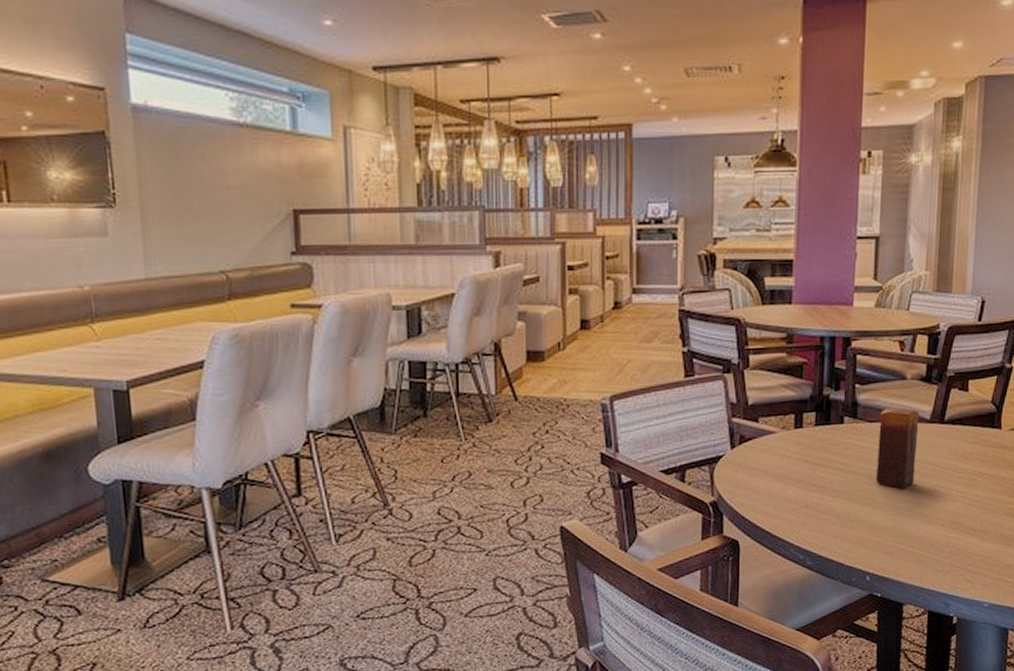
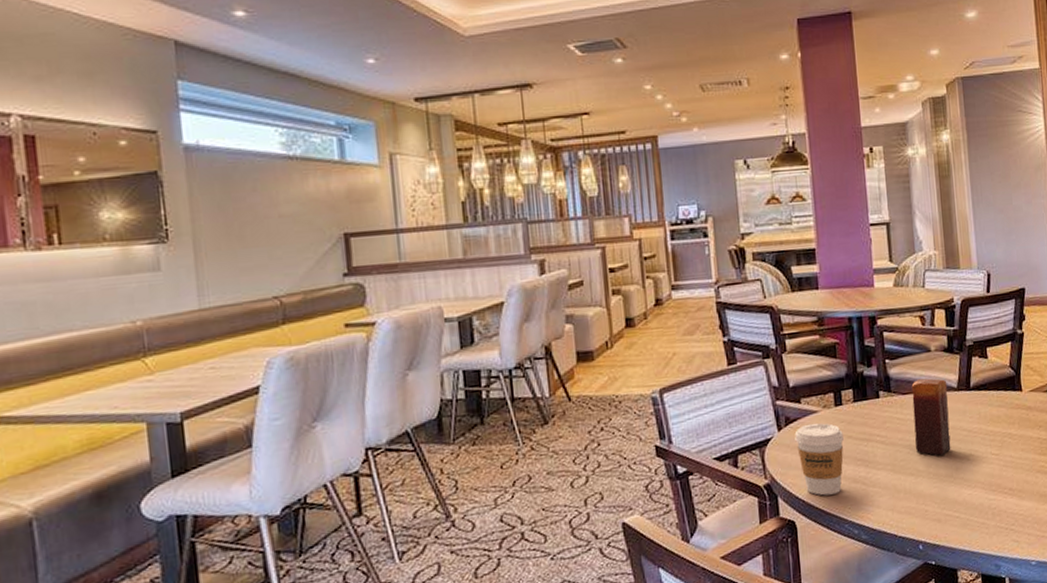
coffee cup: none [748,444,800,518] -> present [794,423,844,496]

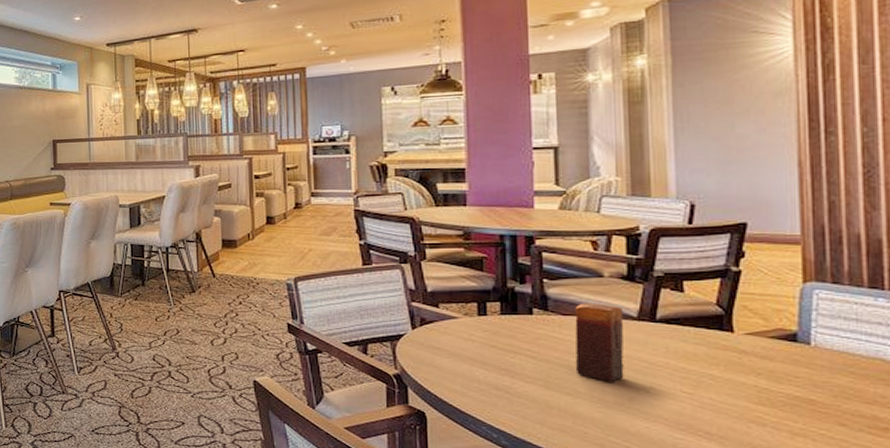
coffee cup: present [794,423,844,496] -> none [430,327,486,396]

